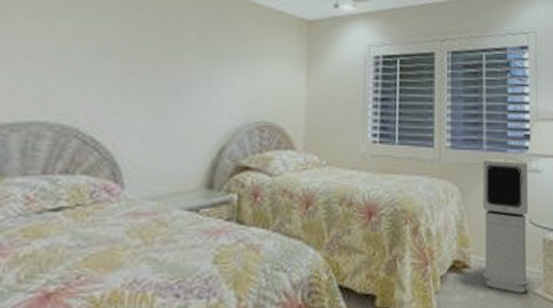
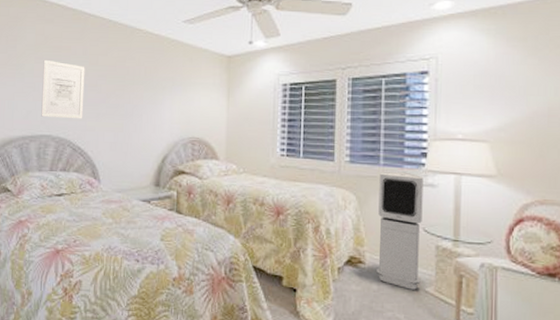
wall art: none [31,14,108,99] -> present [41,59,85,119]

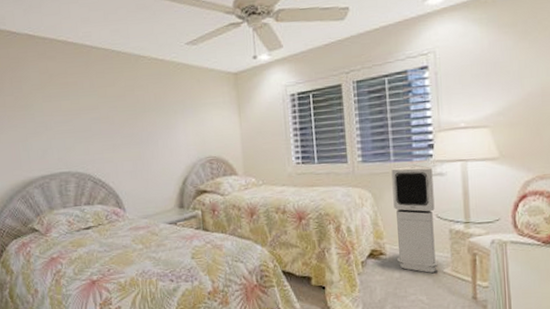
wall art: present [41,59,85,119] -> none [51,97,100,155]

